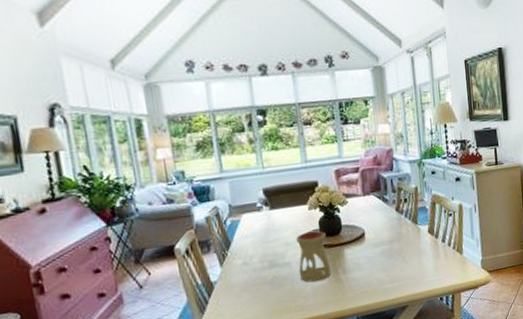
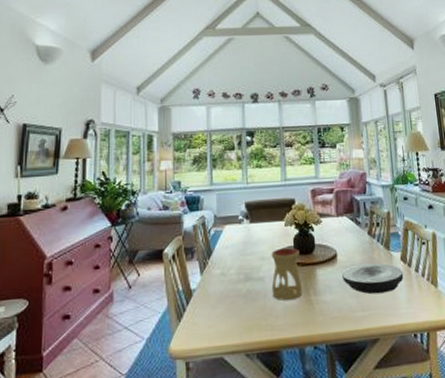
plate: none [370,237,431,267] -> present [342,262,404,295]

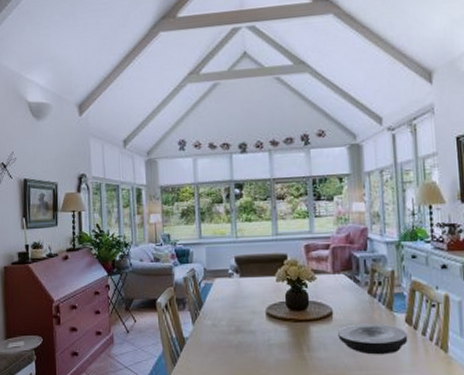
oil burner: present [271,247,303,301] -> none [262,303,296,354]

